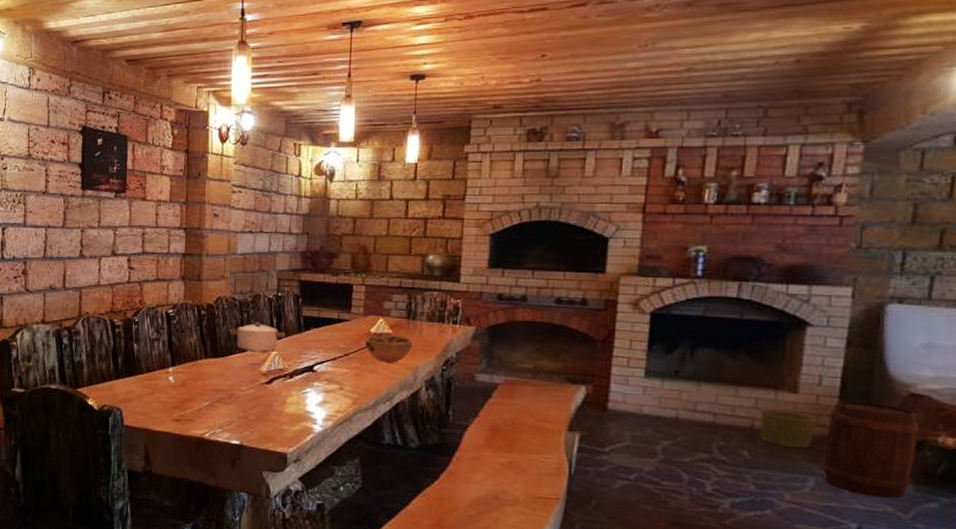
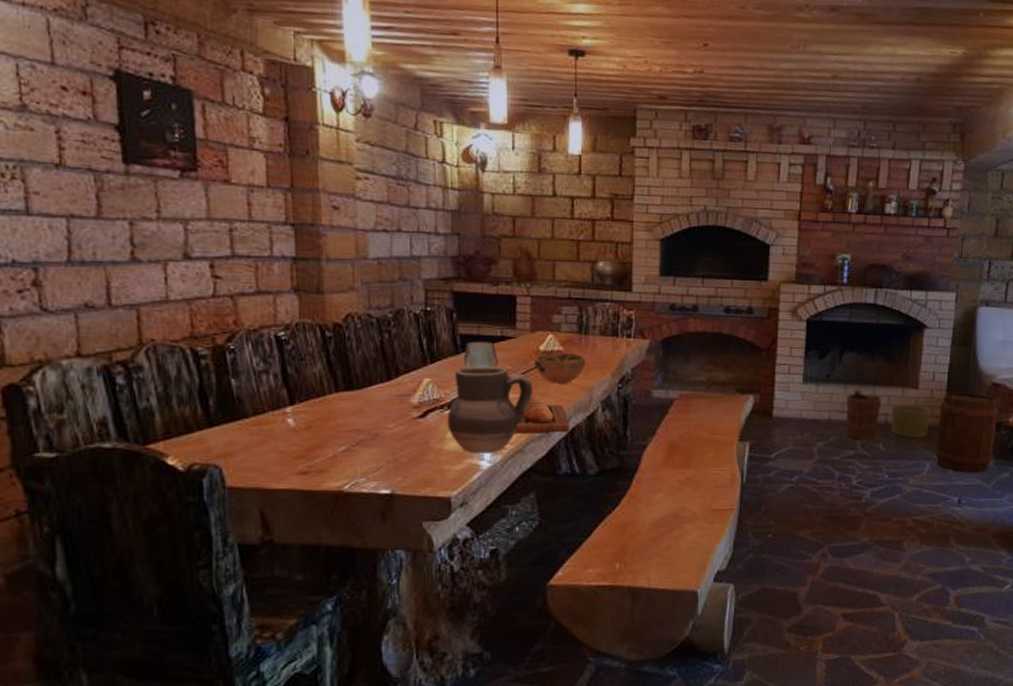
cooking pot: present [229,322,286,353] -> none [366,343,440,380]
ceramic jug: none [288,343,363,419] -> present [447,367,533,454]
wine glass: none [305,322,334,346] -> present [463,341,498,368]
bread loaf: none [344,372,394,407] -> present [512,397,569,433]
wooden bucket: none [698,389,747,445] -> present [845,390,882,441]

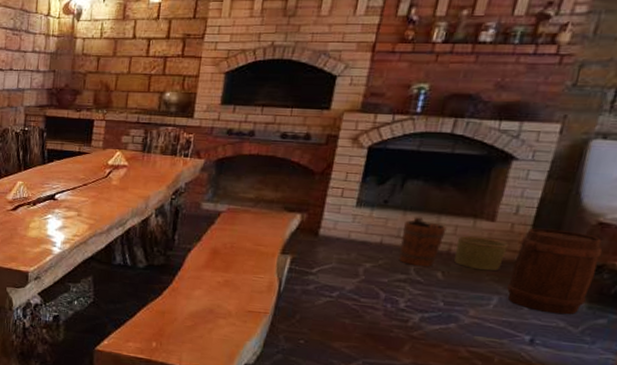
ceramic jug: present [447,367,533,454] -> none [31,174,100,242]
wine glass: present [463,341,498,368] -> none [48,155,75,177]
bread loaf: present [512,397,569,433] -> none [81,201,126,232]
decorative bowl: present [534,352,585,383] -> none [103,167,146,192]

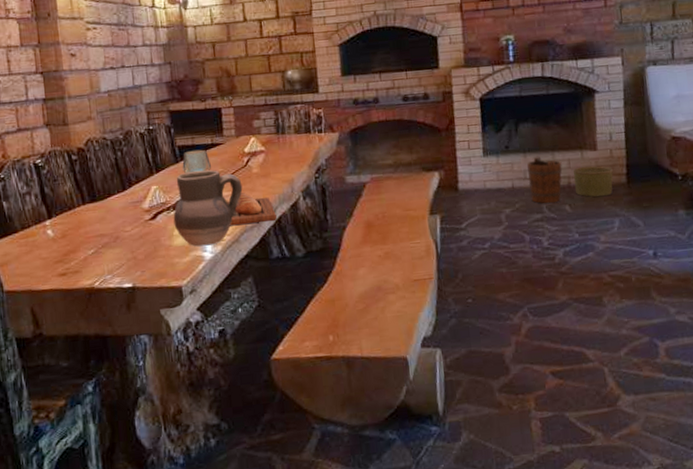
ceramic jug: none [31,174,100,242] -> present [173,170,243,247]
wine glass: none [48,155,75,177] -> present [182,149,211,174]
bread loaf: none [81,201,126,232] -> present [226,192,277,225]
wooden barrel: present [507,228,603,315] -> none [621,148,684,226]

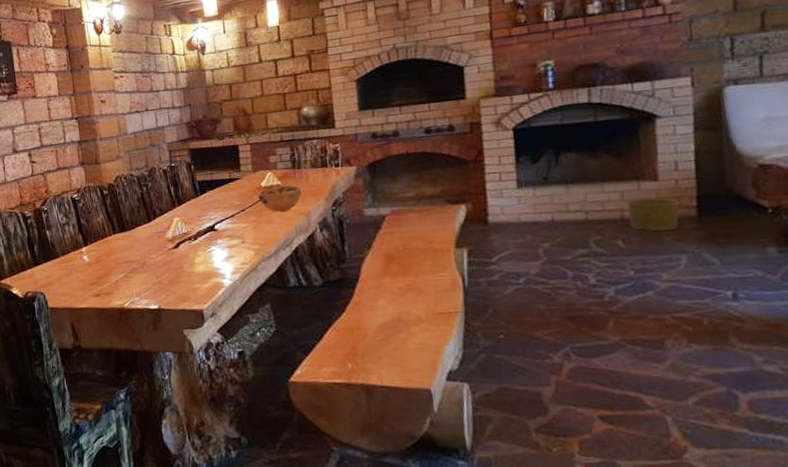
ceramic jug: present [173,170,243,247] -> none [194,203,260,274]
wine glass: present [182,149,211,174] -> none [202,184,229,207]
bread loaf: present [226,192,277,225] -> none [244,224,294,255]
decorative bowl: none [241,151,285,179] -> present [258,185,301,212]
wooden bucket: present [527,157,562,204] -> none [570,188,614,238]

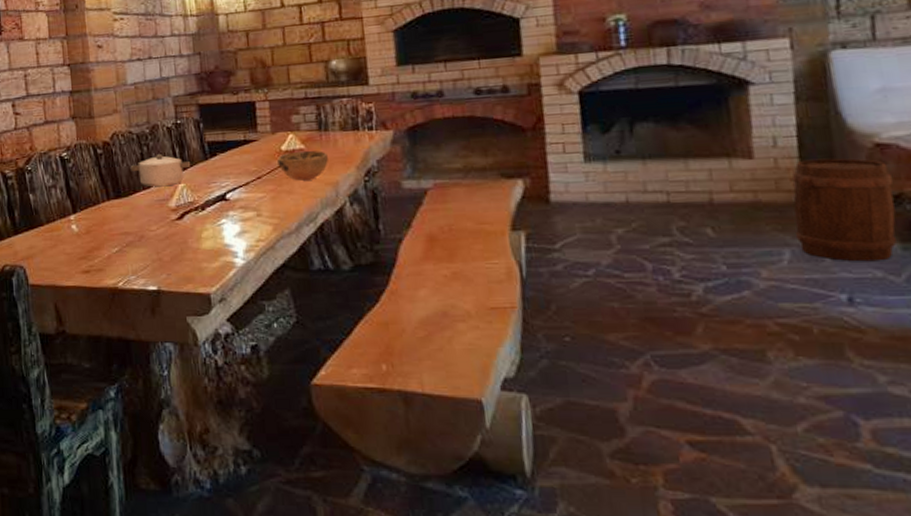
cooking pot: none [132,193,185,222] -> present [130,154,191,188]
basket: present [626,197,680,232] -> none [716,179,781,220]
wooden barrel: none [689,178,775,264] -> present [791,158,898,262]

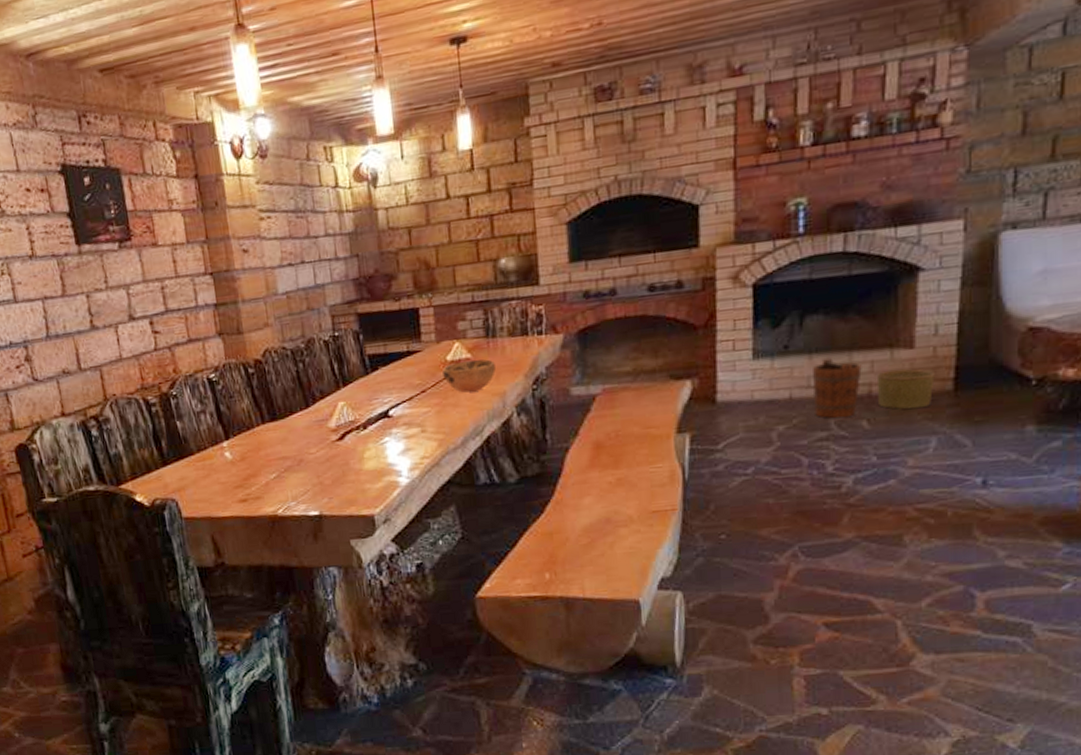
cooking pot: present [130,154,191,188] -> none [285,370,351,408]
wooden bucket: none [648,165,700,225] -> present [812,358,862,419]
basket: none [716,179,781,220] -> present [876,368,936,410]
wooden barrel: present [791,158,898,262] -> none [944,343,1040,446]

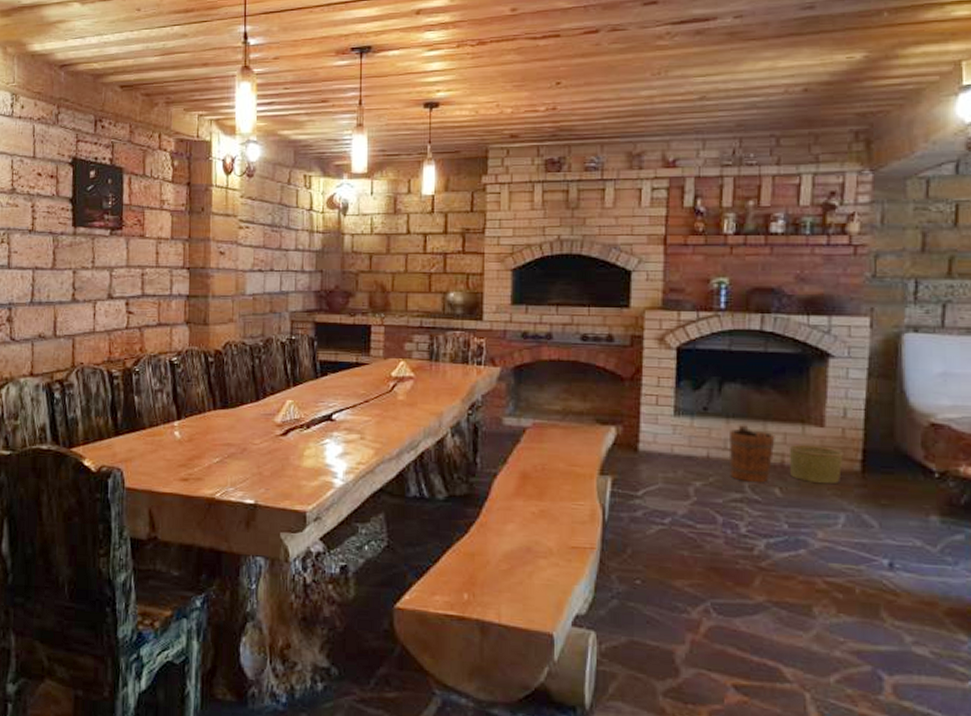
decorative bowl: present [442,359,496,393] -> none [386,378,435,408]

